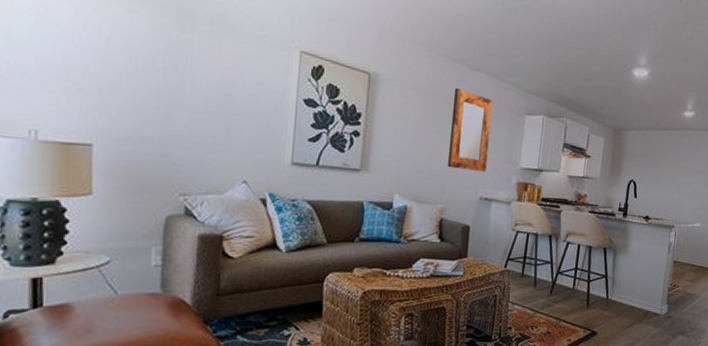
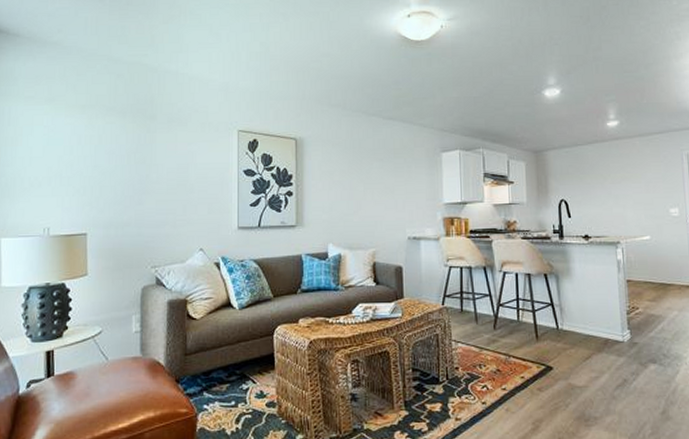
home mirror: present [448,88,493,172] -> none [371,138,411,213]

